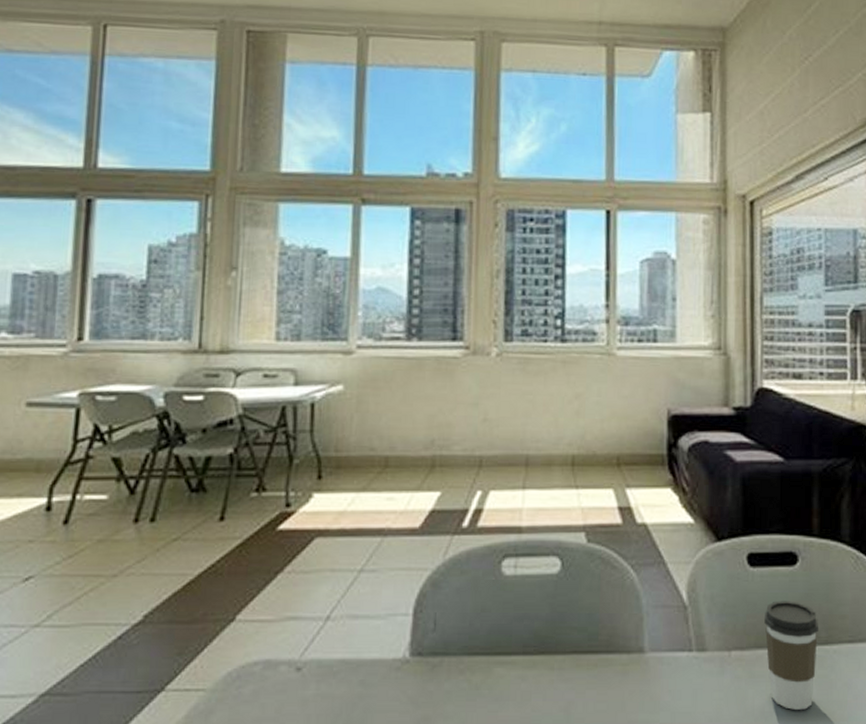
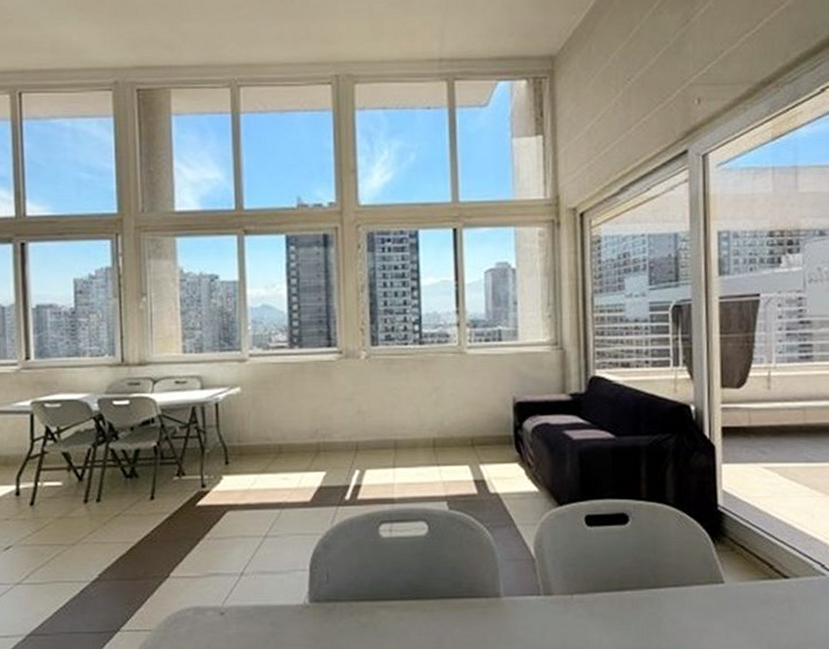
coffee cup: present [764,601,818,710] -> none [601,553,647,641]

